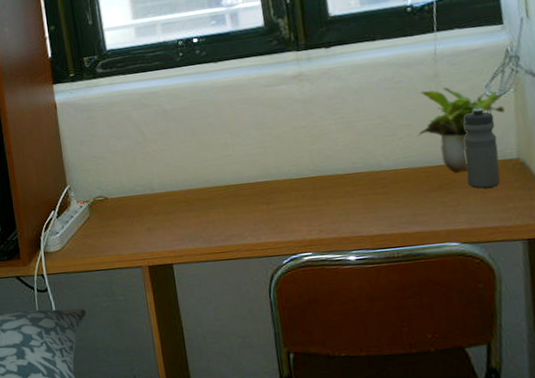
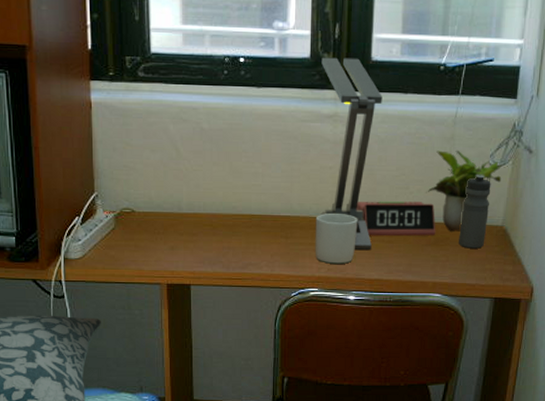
desk lamp: none [276,17,366,206] -> present [320,57,382,250]
mug: none [296,170,347,225] -> present [315,212,358,265]
alarm clock: none [339,146,439,190] -> present [356,201,436,237]

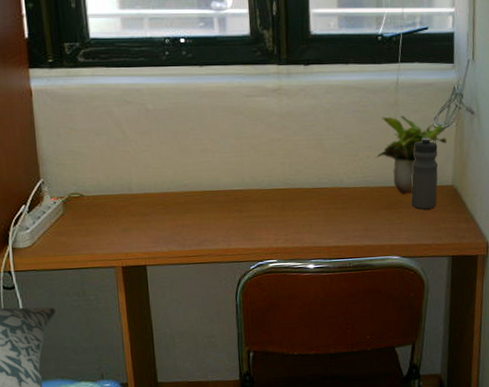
mug: present [315,212,358,265] -> none [268,183,311,235]
desk lamp: present [320,57,382,250] -> none [261,33,327,218]
alarm clock: present [356,201,436,237] -> none [308,167,389,204]

